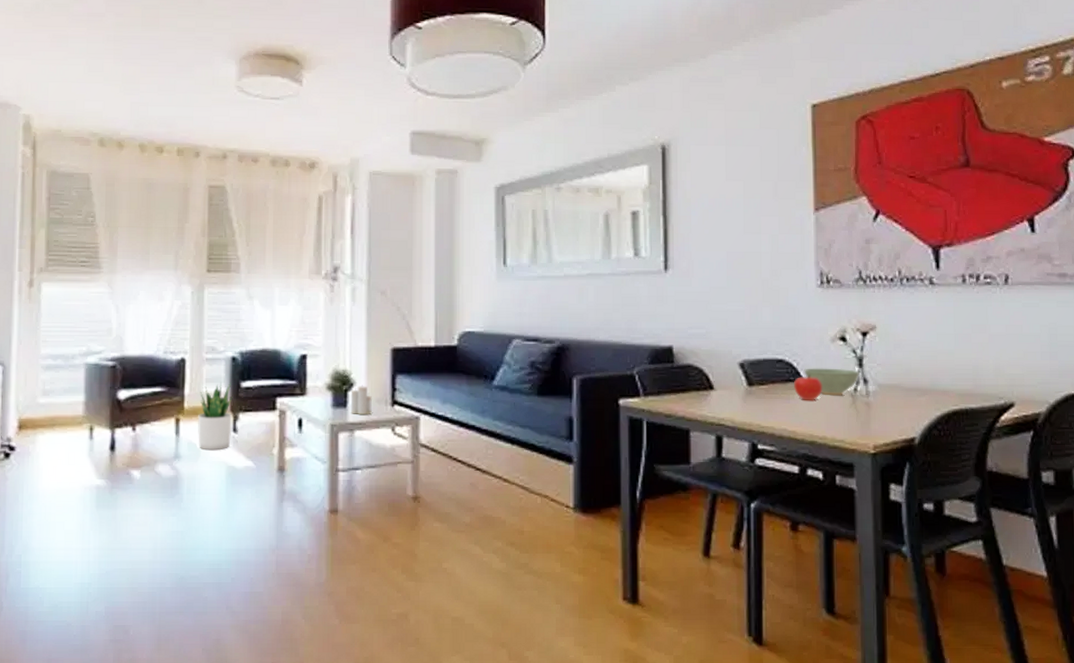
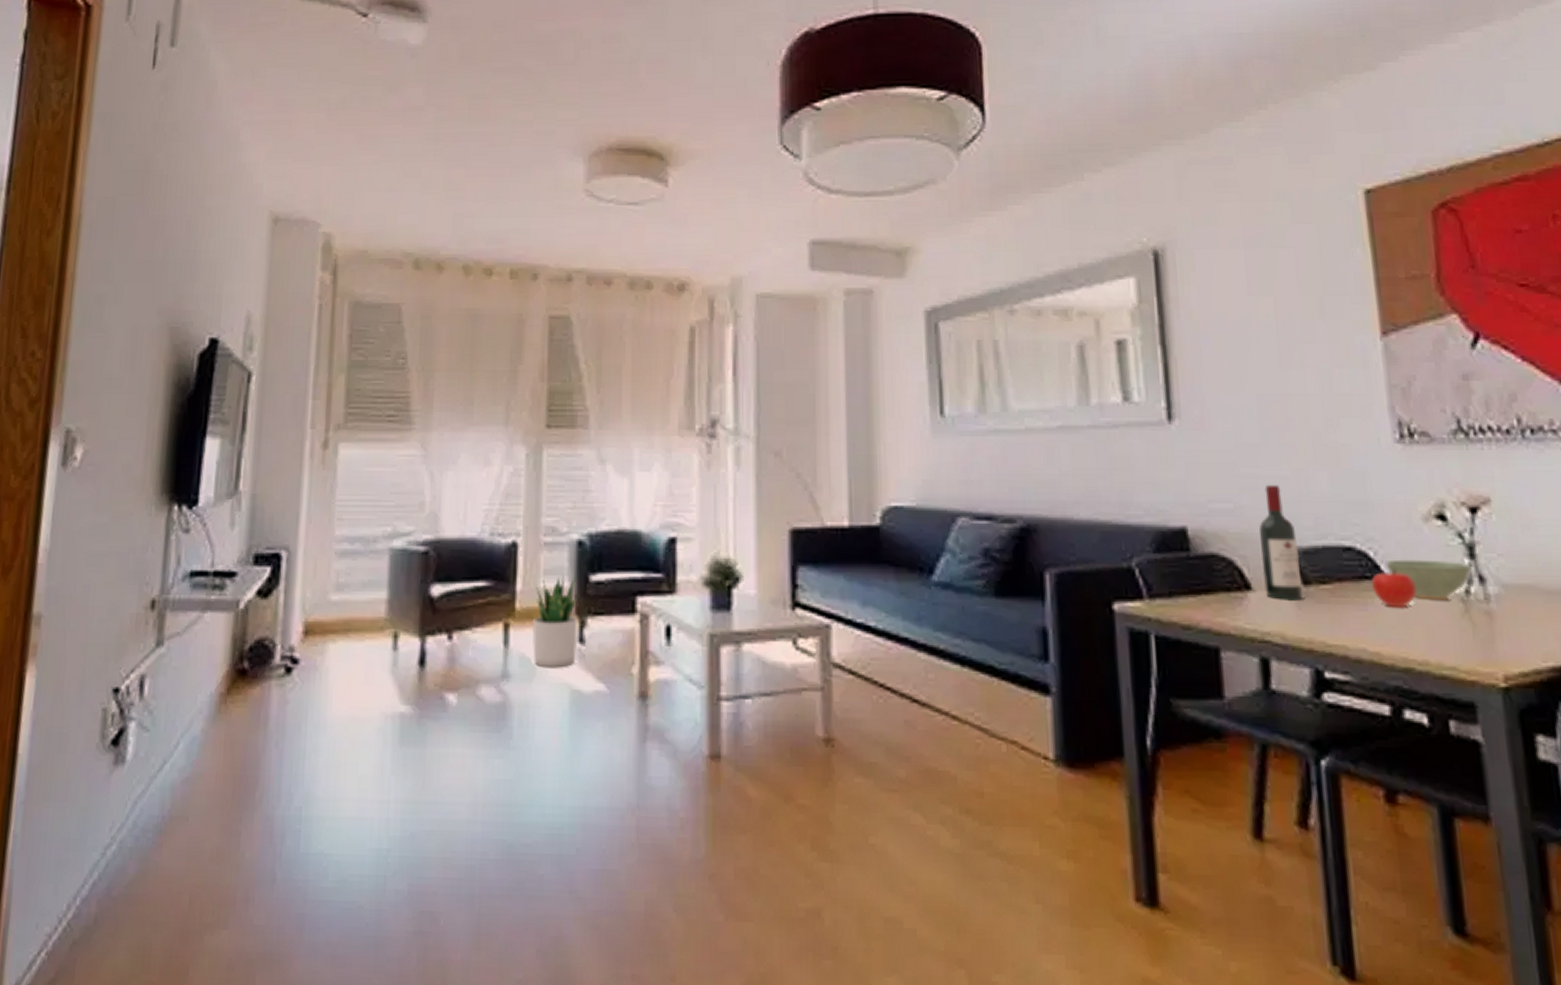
candle: present [351,385,373,415] -> none [737,579,766,622]
wine bottle: none [721,316,748,398] -> present [1258,484,1302,602]

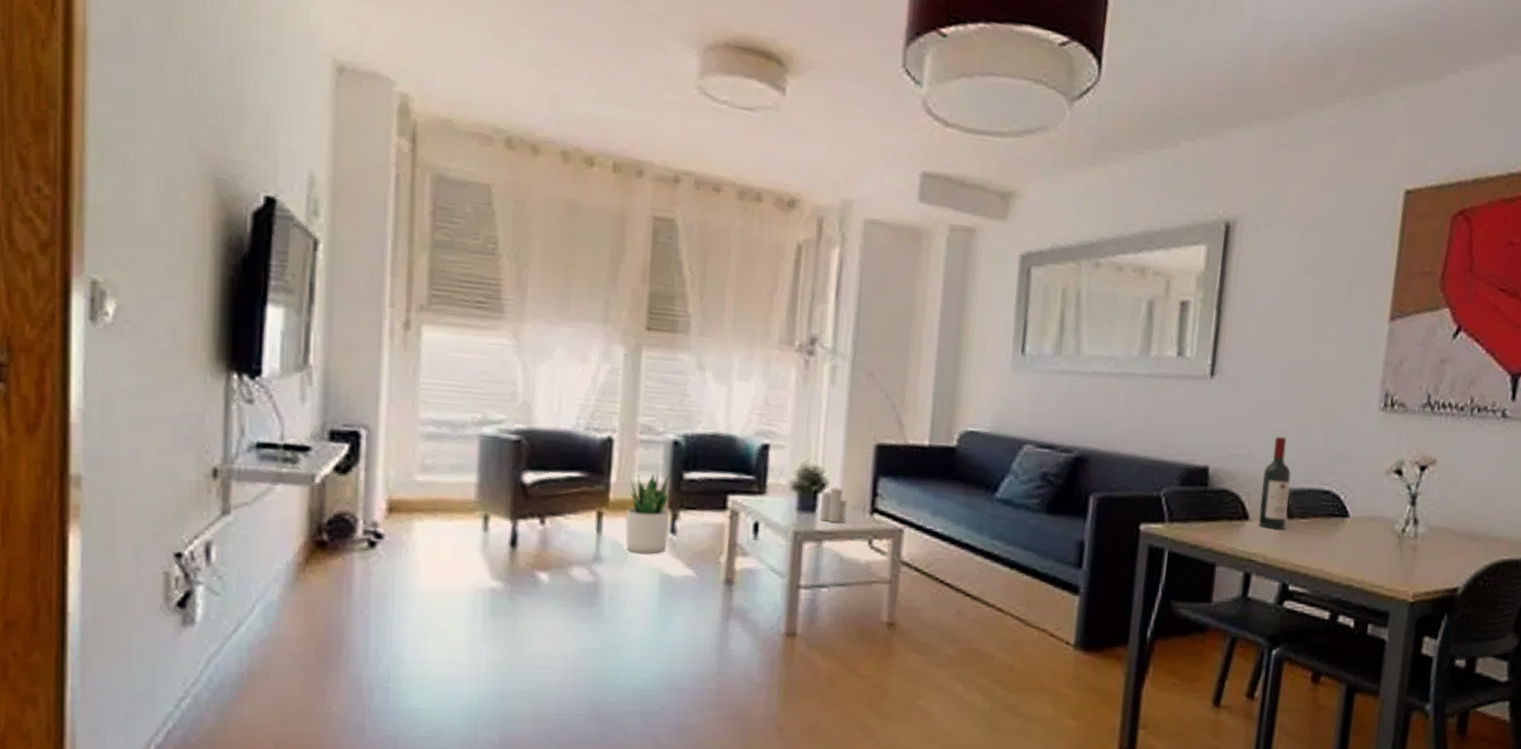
candle: none [737,579,766,622] -> present [820,486,847,523]
fruit: present [1371,569,1417,609] -> none [1336,510,1369,541]
bowl: present [1385,559,1472,601] -> none [1350,503,1411,537]

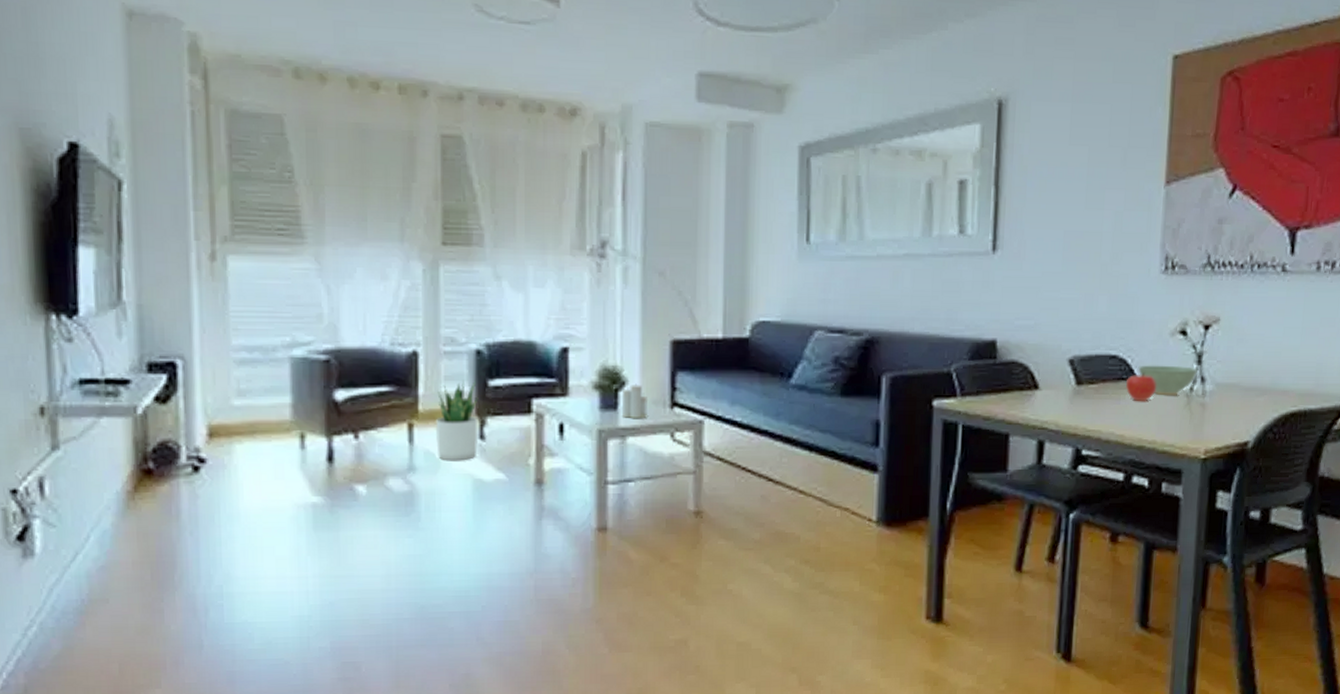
wine bottle: present [1258,436,1291,531] -> none [1048,305,1078,398]
fruit: none [1336,510,1369,541] -> present [1125,372,1157,402]
bowl: none [1350,503,1411,537] -> present [1138,365,1198,396]

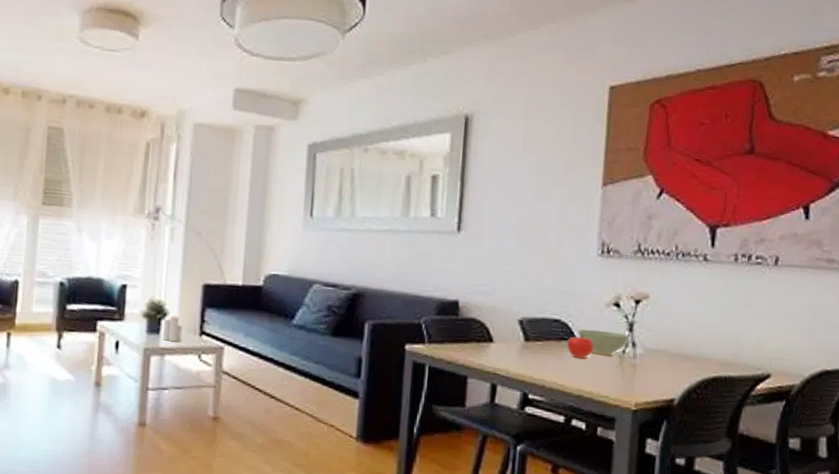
planter: present [436,380,479,461] -> none [26,304,59,364]

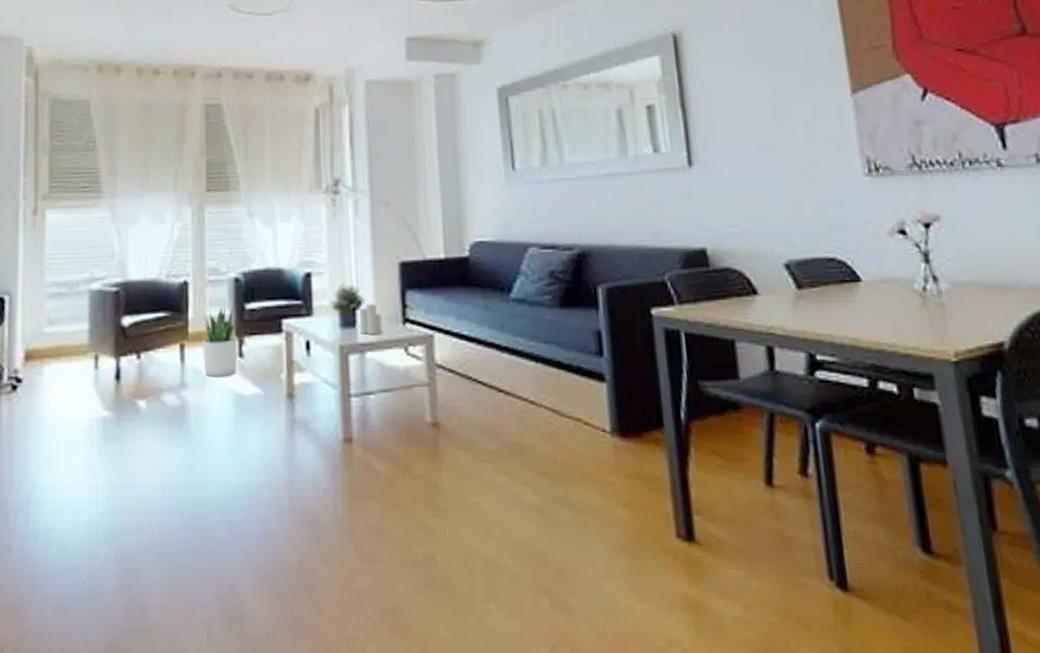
planter: none [26,304,59,364] -> present [203,304,237,378]
fruit: present [566,335,594,359] -> none [849,274,886,304]
bowl: present [577,329,629,356] -> none [860,265,927,297]

